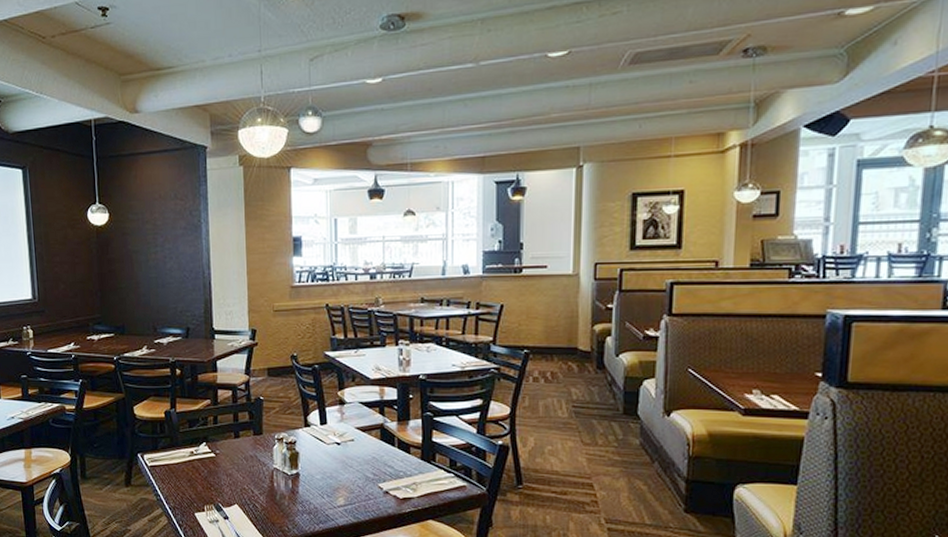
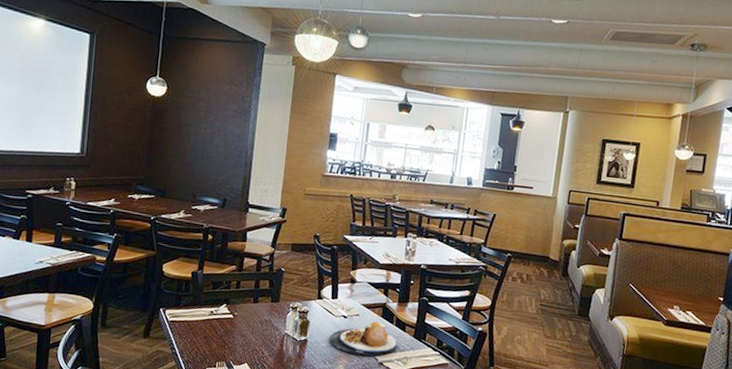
plate: none [324,446,403,485] -> present [329,321,398,356]

